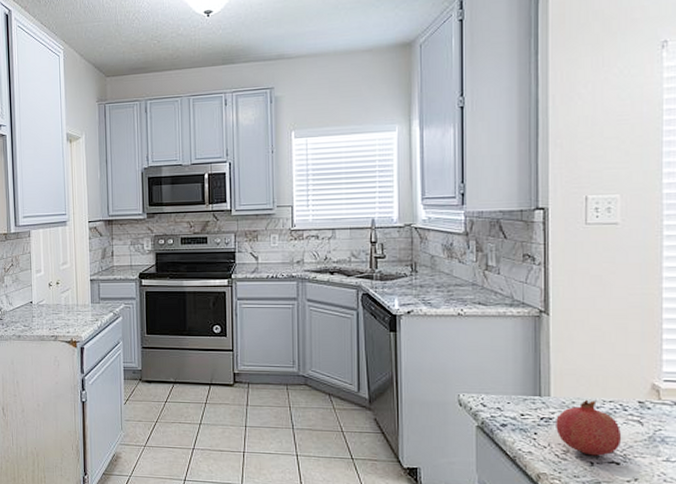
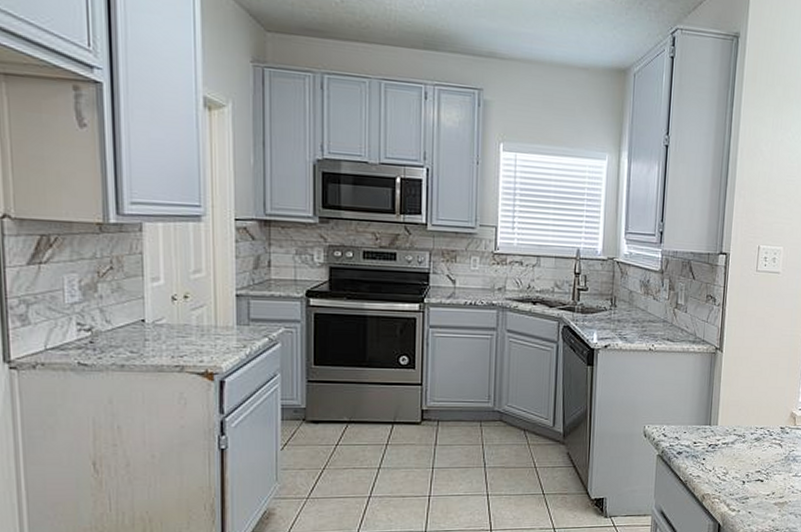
fruit: present [556,399,622,456] -> none [720,427,767,476]

